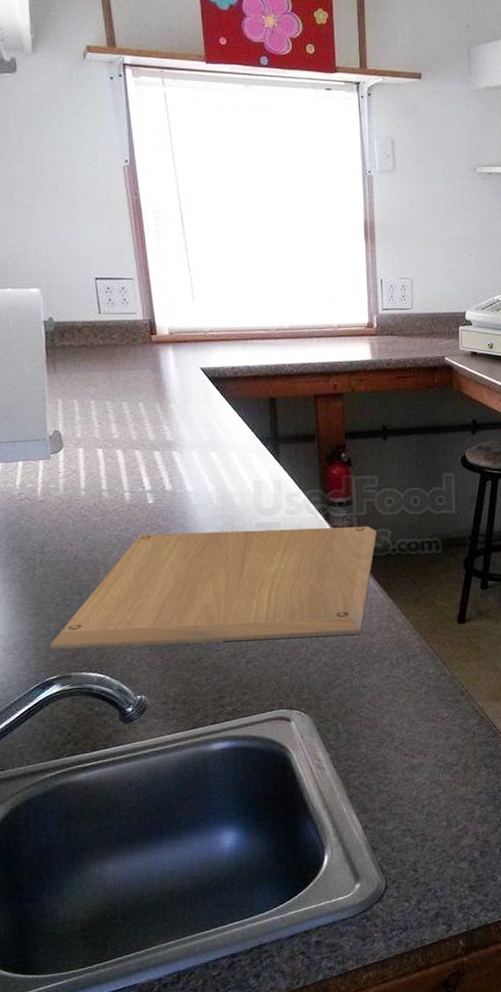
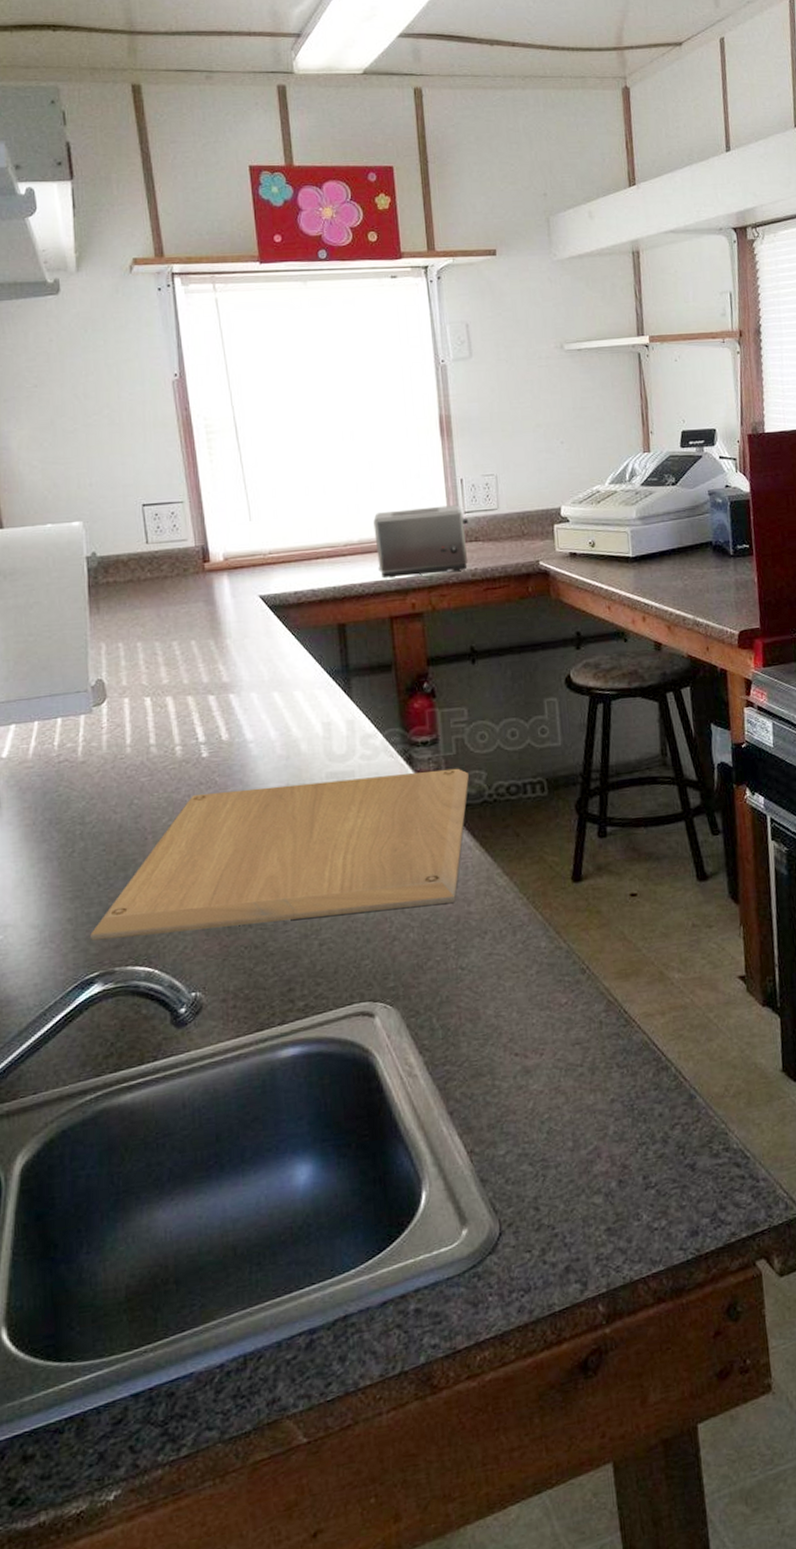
toaster: none [303,302,387,362] -> present [373,505,469,579]

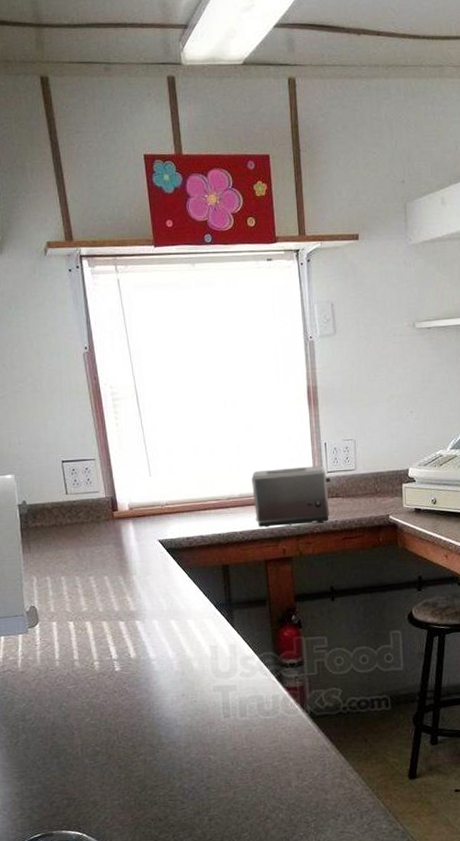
chopping board: present [90,768,470,941] -> none [33,685,328,810]

